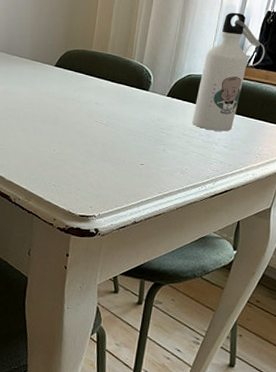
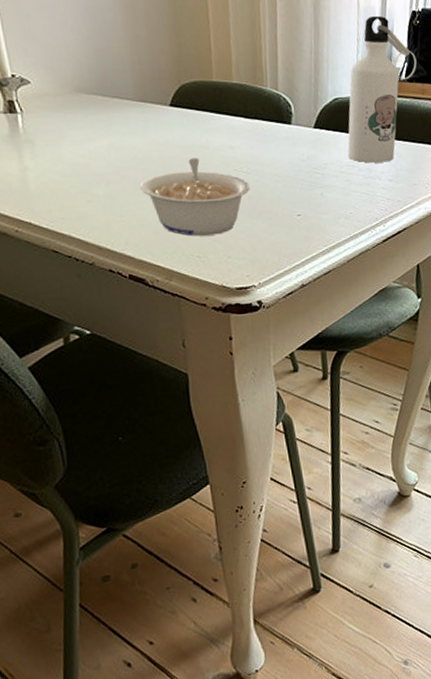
legume: none [20,107,106,171] -> present [140,157,250,236]

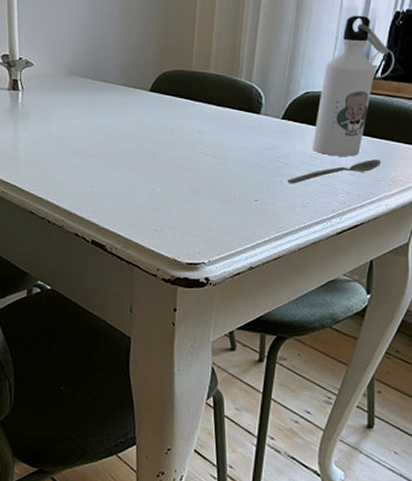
legume: present [140,157,250,236] -> none [113,139,213,212]
spoon: none [328,163,416,195] -> present [288,160,382,184]

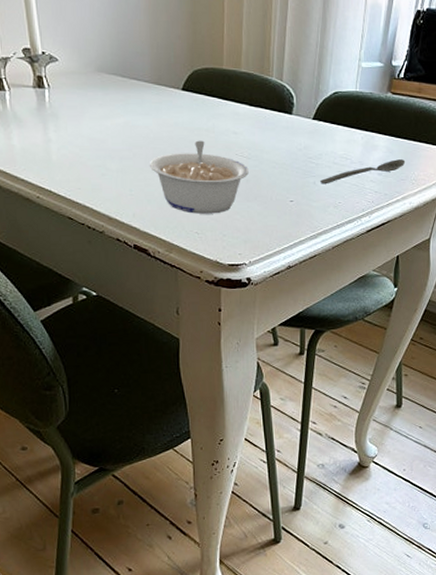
legume: none [113,139,213,212] -> present [150,140,249,214]
water bottle: present [313,15,395,157] -> none [342,13,416,157]

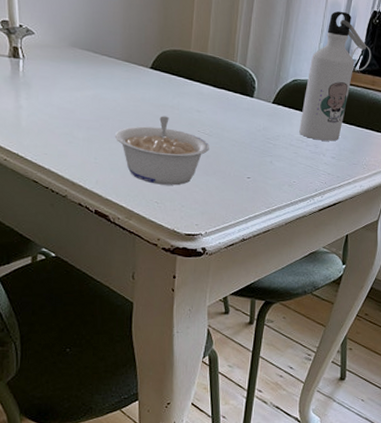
spoon: present [320,159,406,185] -> none [277,145,358,164]
water bottle: none [342,13,416,157] -> present [299,11,371,141]

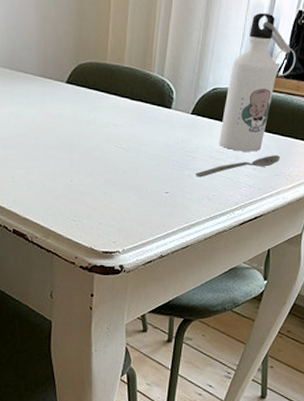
legume: present [115,116,209,186] -> none [32,131,127,203]
spoon: none [277,145,358,164] -> present [196,155,281,178]

